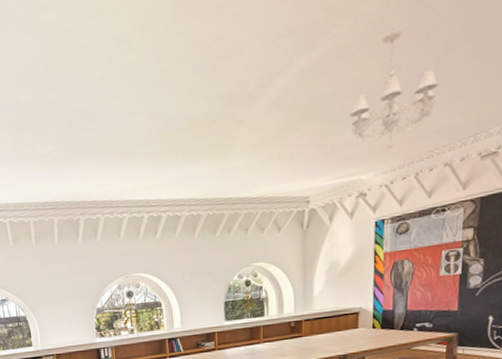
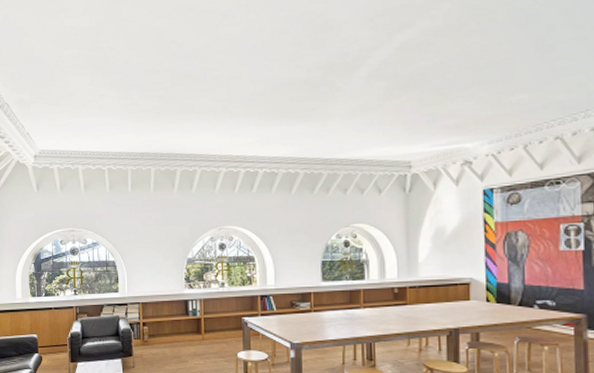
chandelier: present [349,30,438,149] -> none [450,13,541,120]

